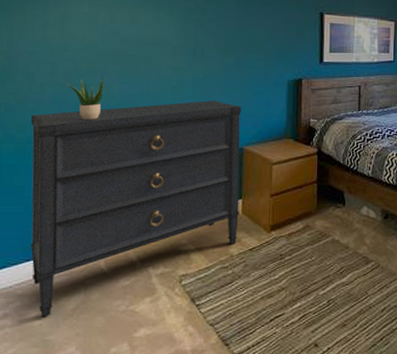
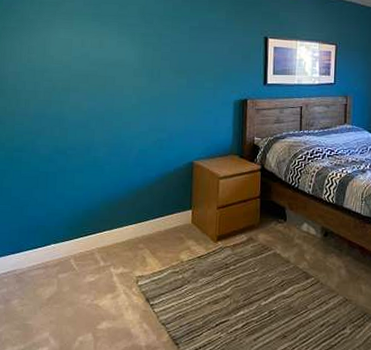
dresser: present [31,100,242,318] -> none [15,118,192,304]
potted plant: present [67,75,106,121] -> none [46,93,77,133]

